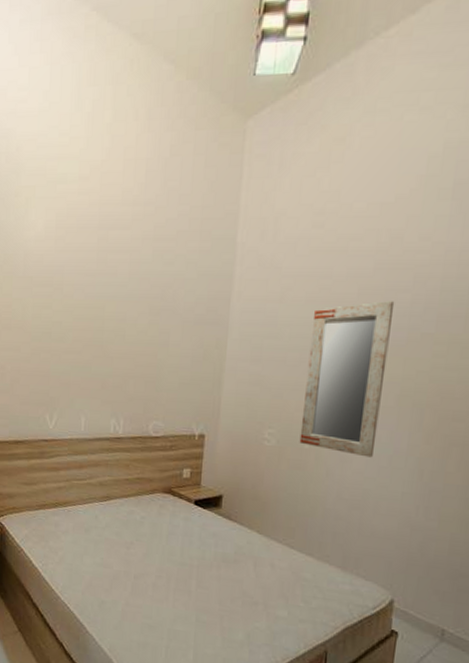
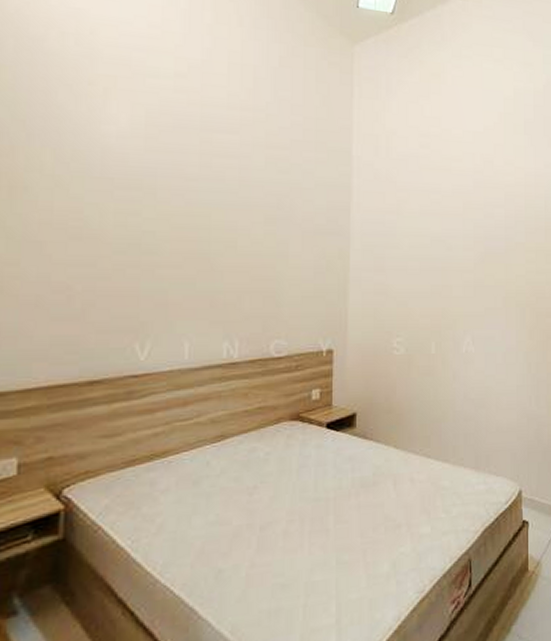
home mirror: present [299,301,395,458] -> none [426,215,493,357]

